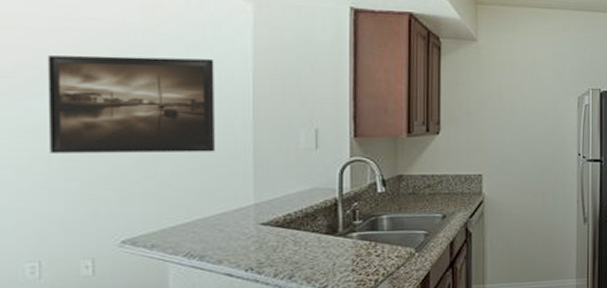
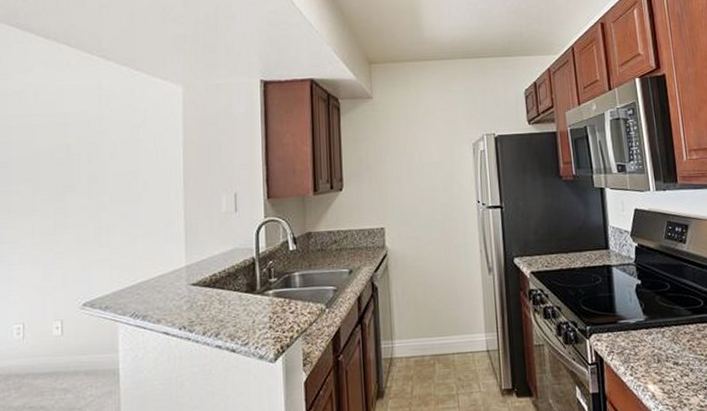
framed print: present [47,55,215,153] -> none [32,138,154,229]

